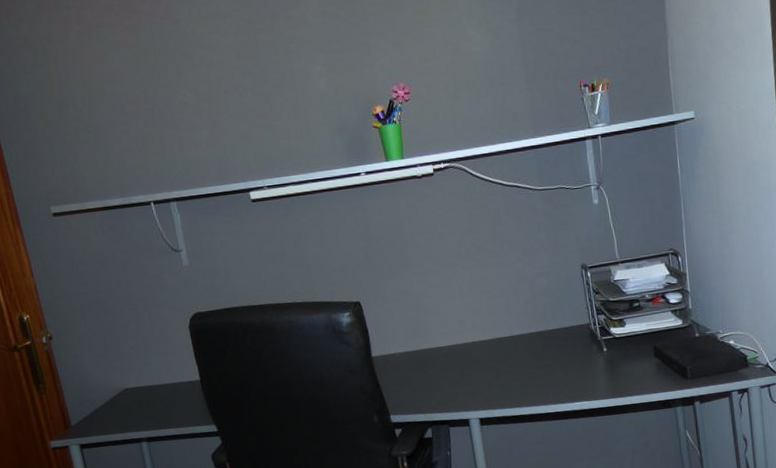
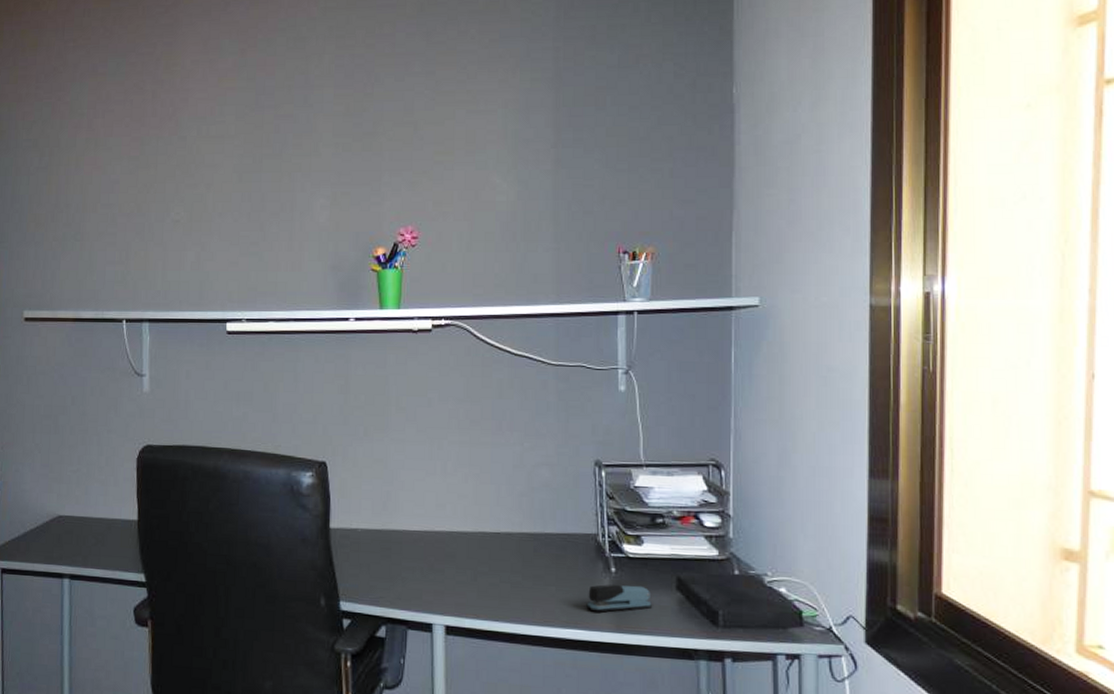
stapler: none [588,358,638,385] -> present [586,584,653,612]

